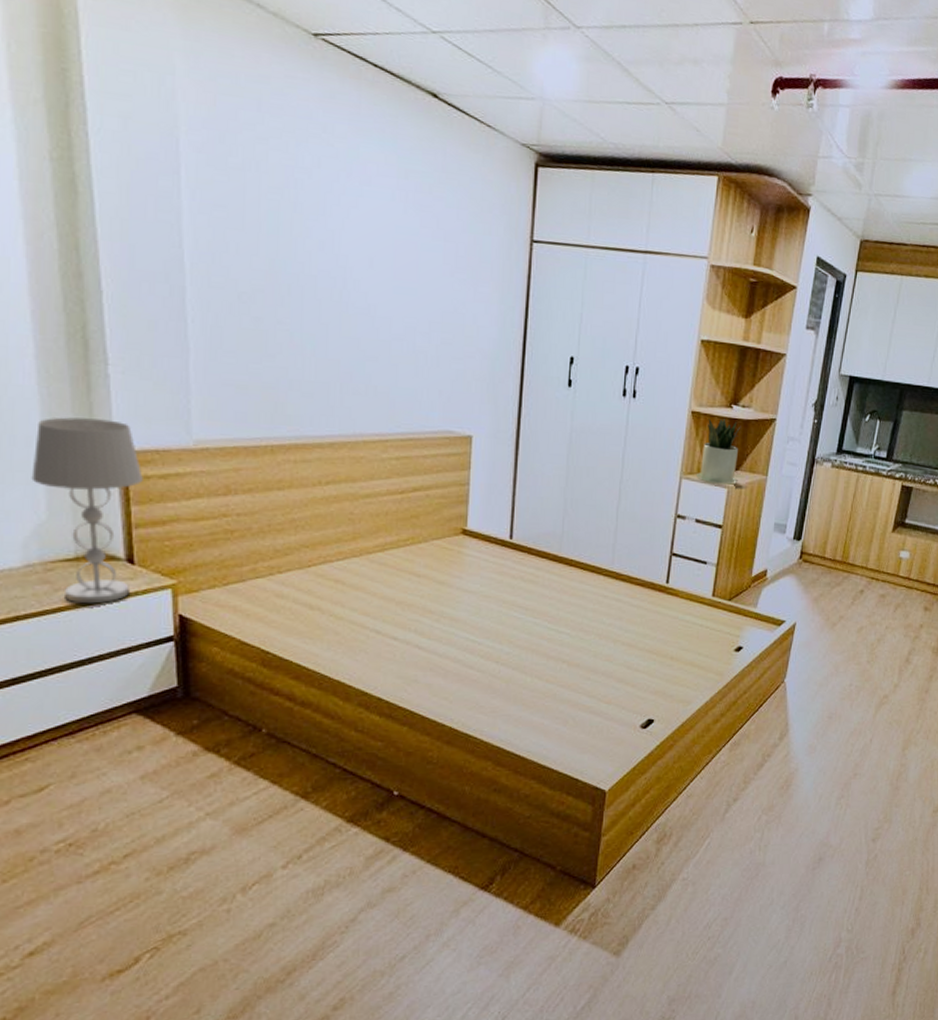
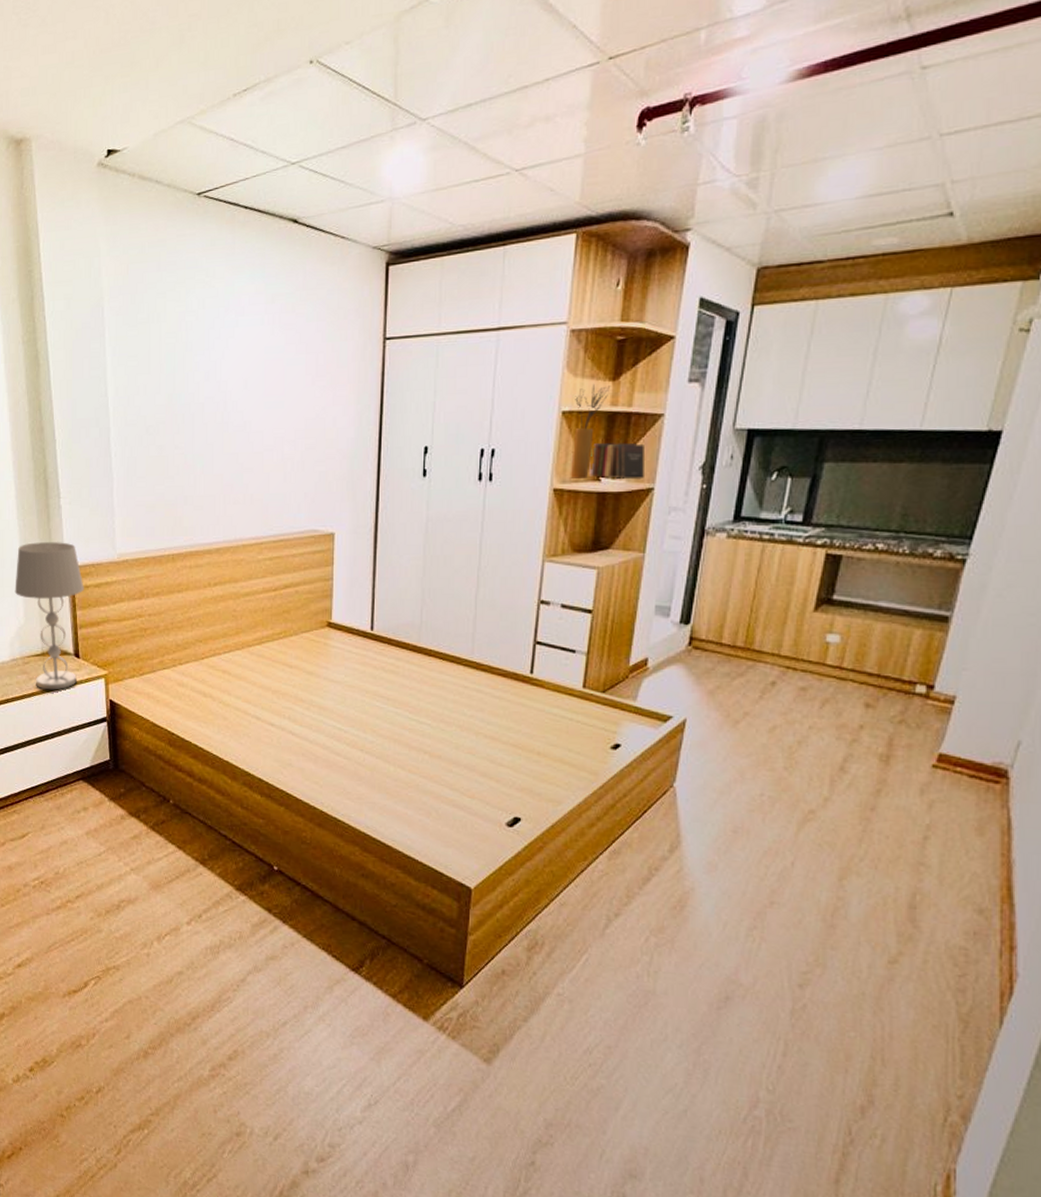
planter: present [696,417,740,486] -> none [560,492,610,567]
vase: none [707,318,744,405] -> present [571,383,611,480]
books: none [723,373,770,410] -> present [589,442,644,480]

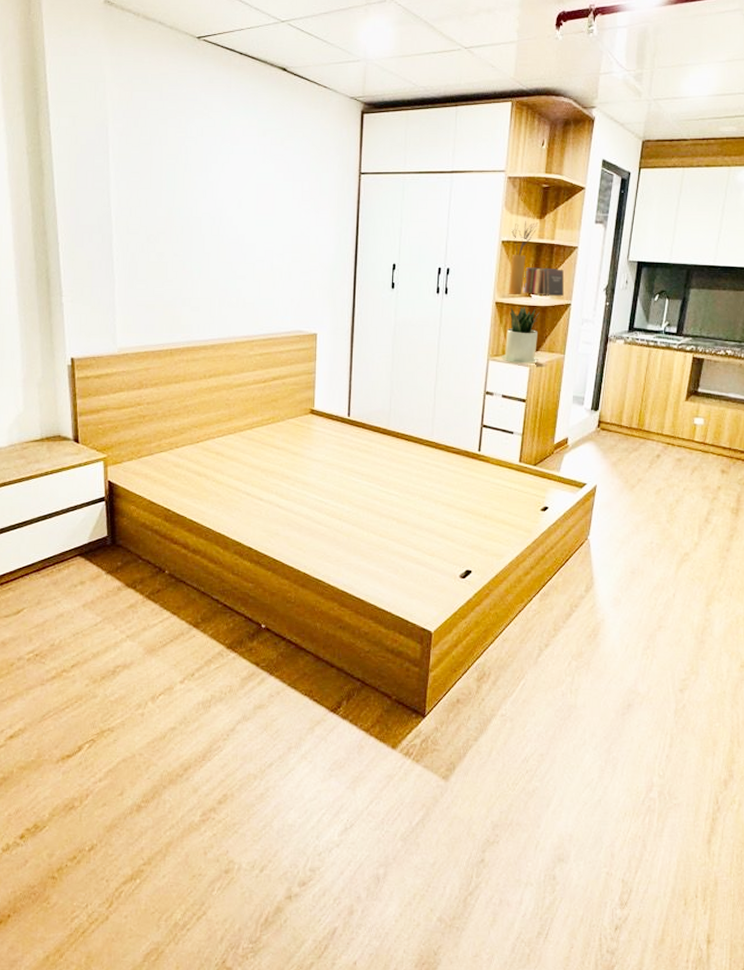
table lamp: present [15,542,84,690] -> none [14,336,85,473]
planter: none [560,492,610,567] -> present [501,306,539,365]

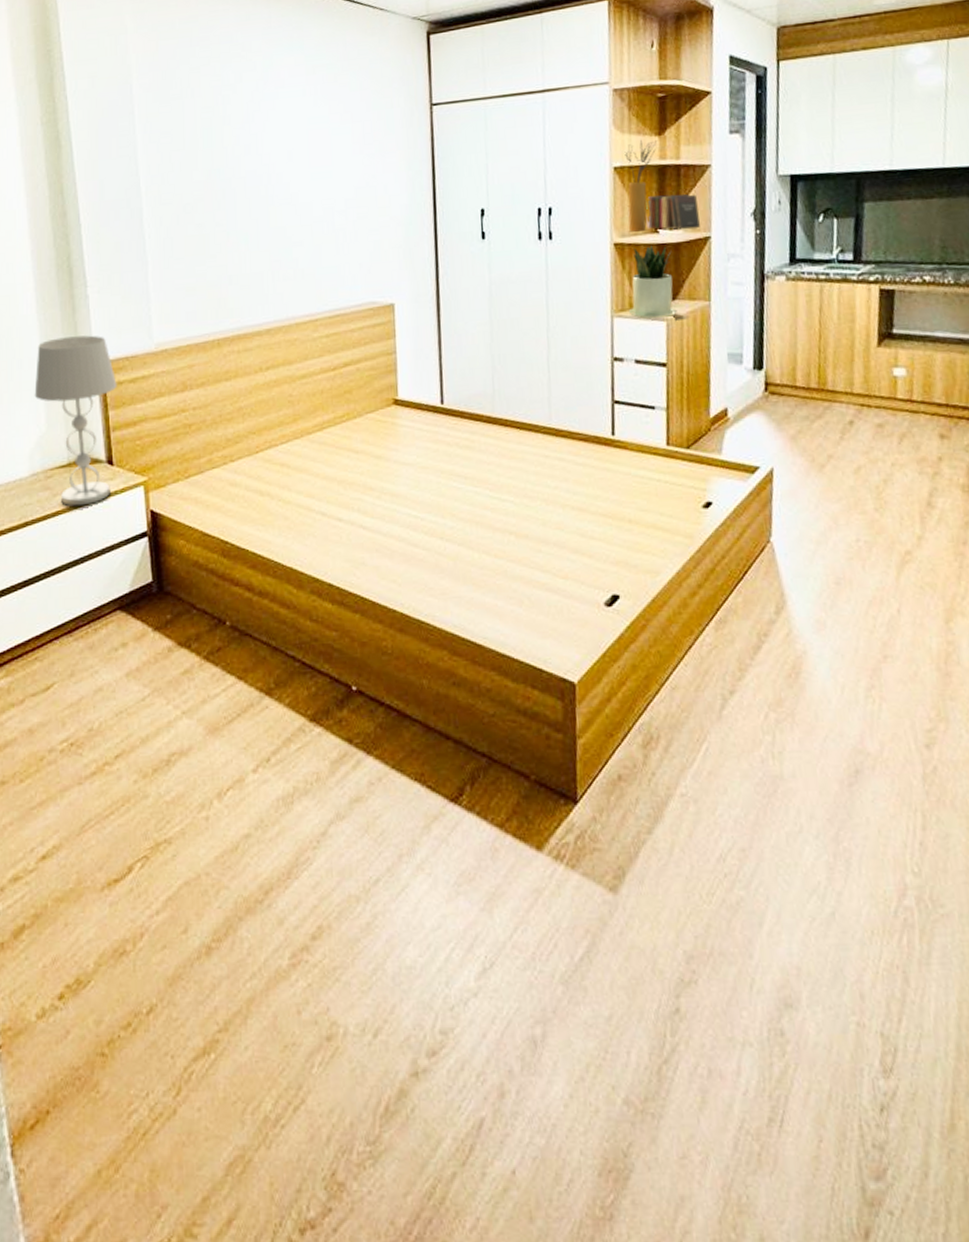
table lamp: none [14,336,85,473] -> present [34,335,117,507]

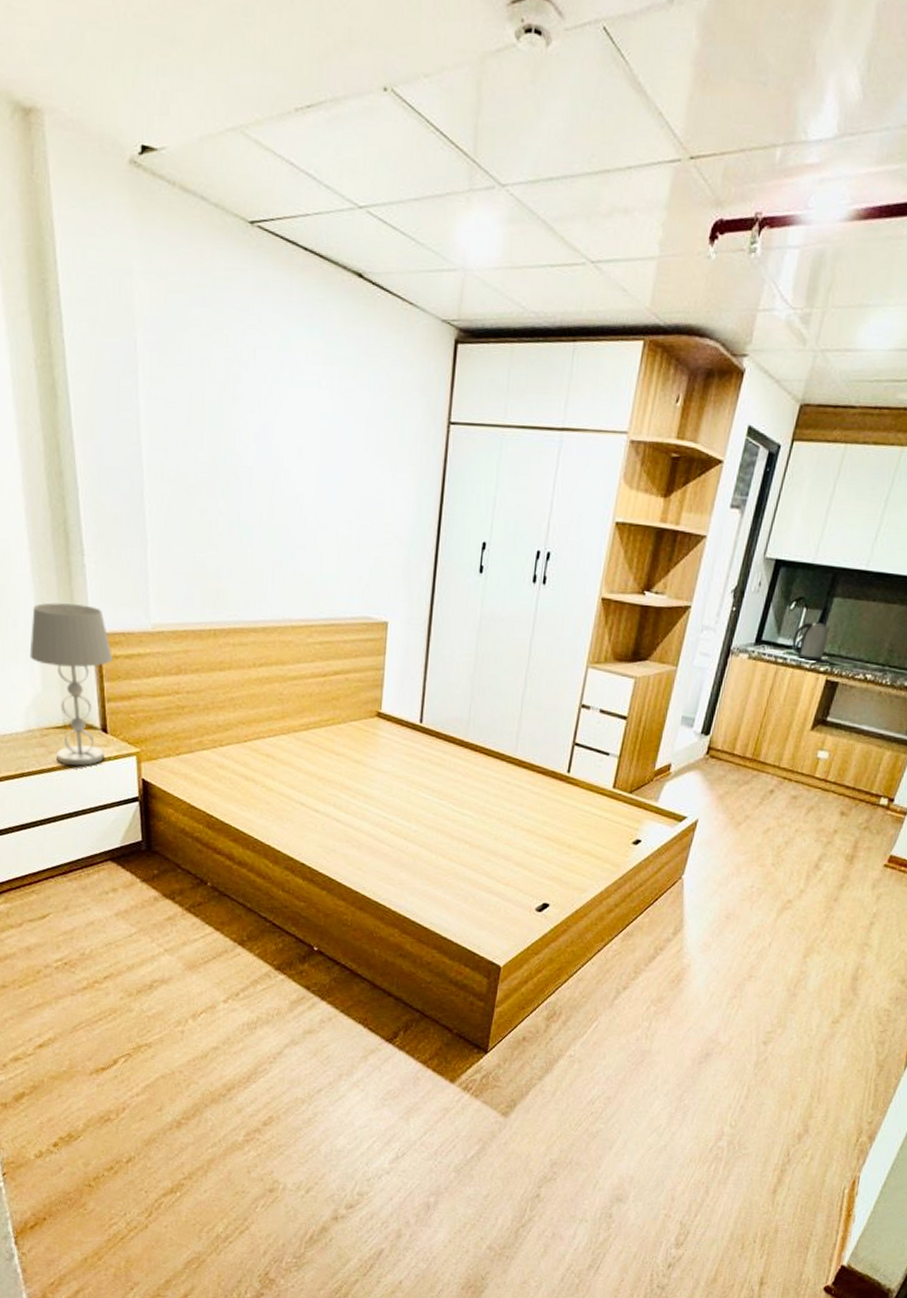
vase: present [624,139,658,232] -> none [619,498,662,592]
planter: present [628,244,677,320] -> none [602,605,651,676]
books: present [646,194,700,230] -> none [635,557,686,597]
kettle: none [830,229,870,272] -> present [792,621,830,661]

